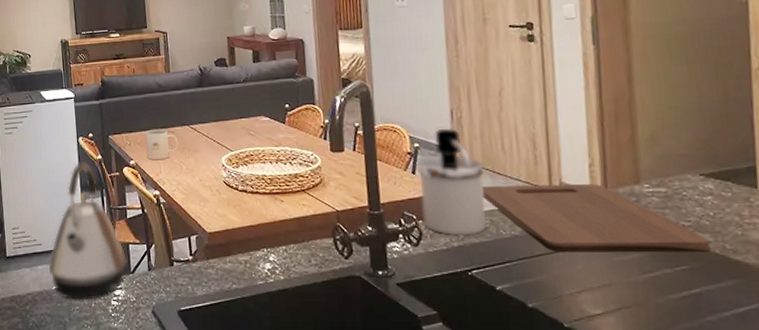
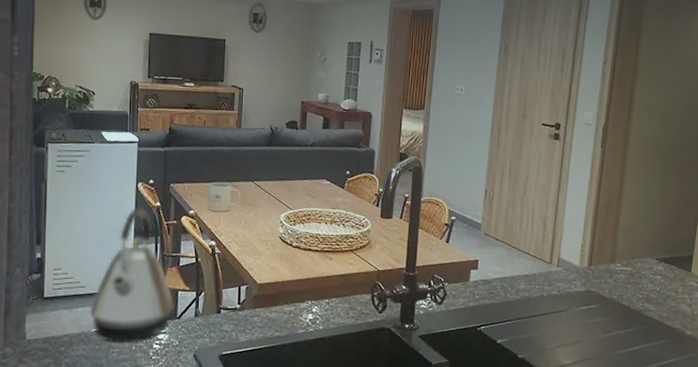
soap dispenser: present [416,128,486,236] -> none [449,205,504,298]
cutting board: present [482,183,711,253] -> none [499,257,653,318]

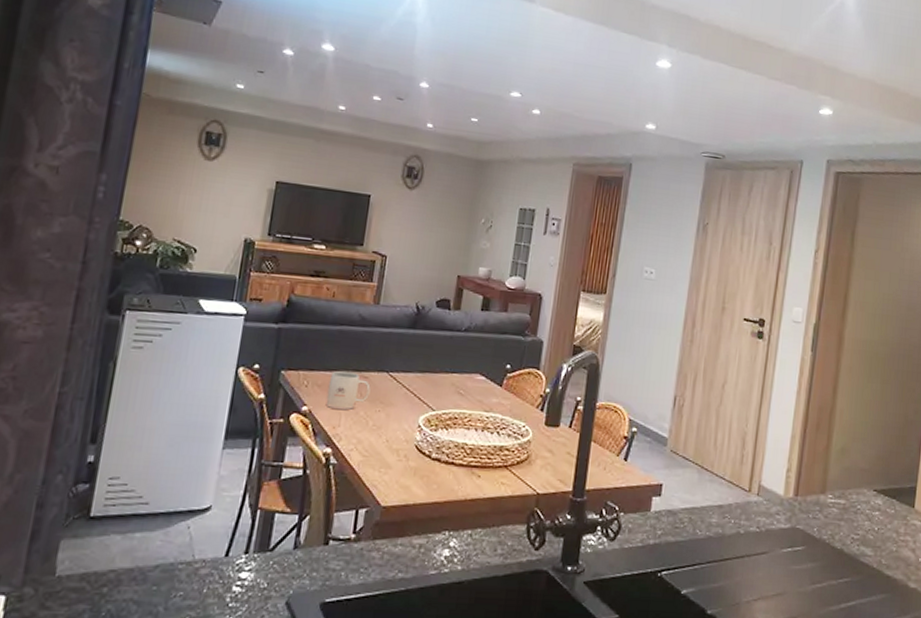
kettle: present [88,206,176,342] -> none [148,397,270,582]

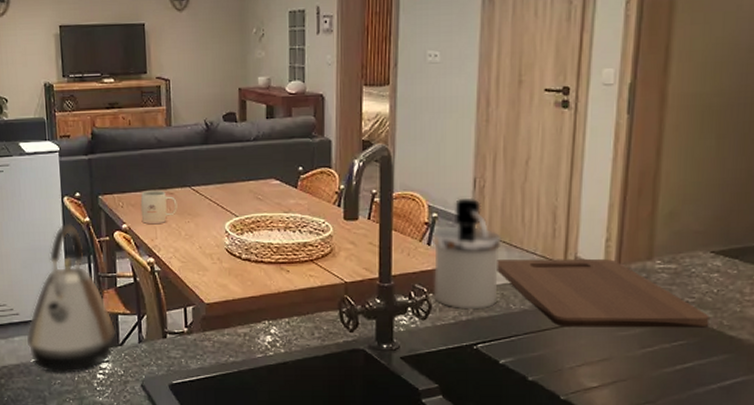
kettle: none [148,397,270,582] -> present [25,223,117,372]
soap dispenser: none [625,415,695,534] -> present [433,197,502,310]
cutting board: none [687,482,871,566] -> present [497,258,710,328]

